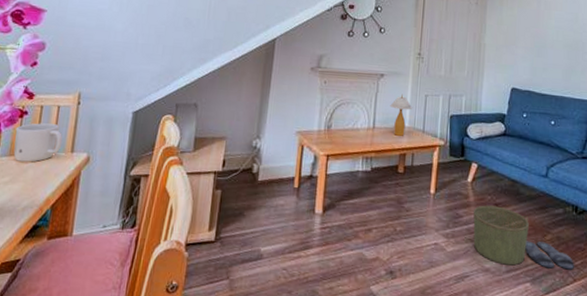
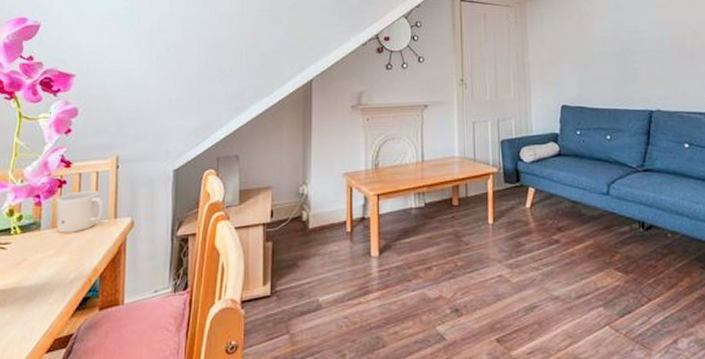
table lamp: present [390,94,413,136] -> none [437,123,461,167]
basket: present [472,205,530,266] -> none [535,230,596,291]
slippers: present [525,240,574,270] -> none [593,263,647,290]

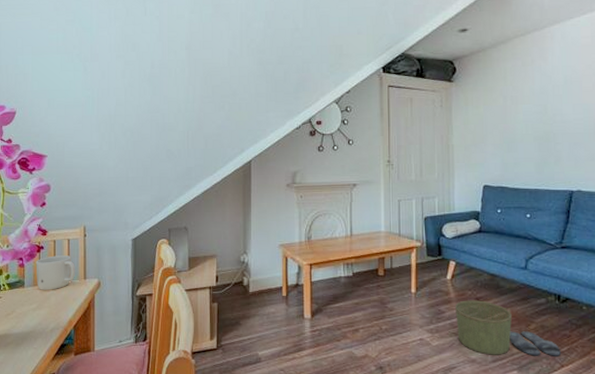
basket: none [535,230,596,291] -> present [454,300,513,355]
slippers: none [593,263,647,290] -> present [509,331,561,356]

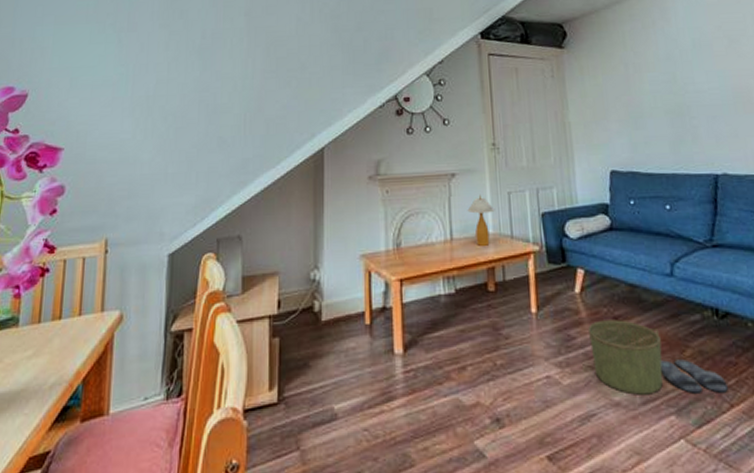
mug: present [36,255,76,290] -> none [36,280,91,330]
table lamp: none [365,201,387,241] -> present [467,194,495,246]

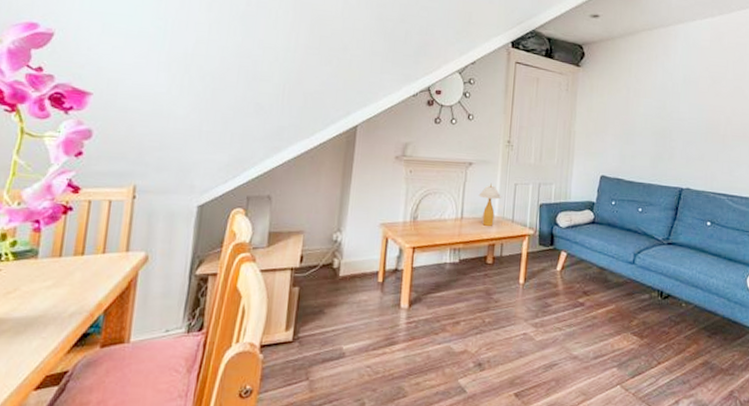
basket: present [587,320,663,395] -> none [561,293,617,352]
slippers: present [660,359,728,394] -> none [612,327,659,353]

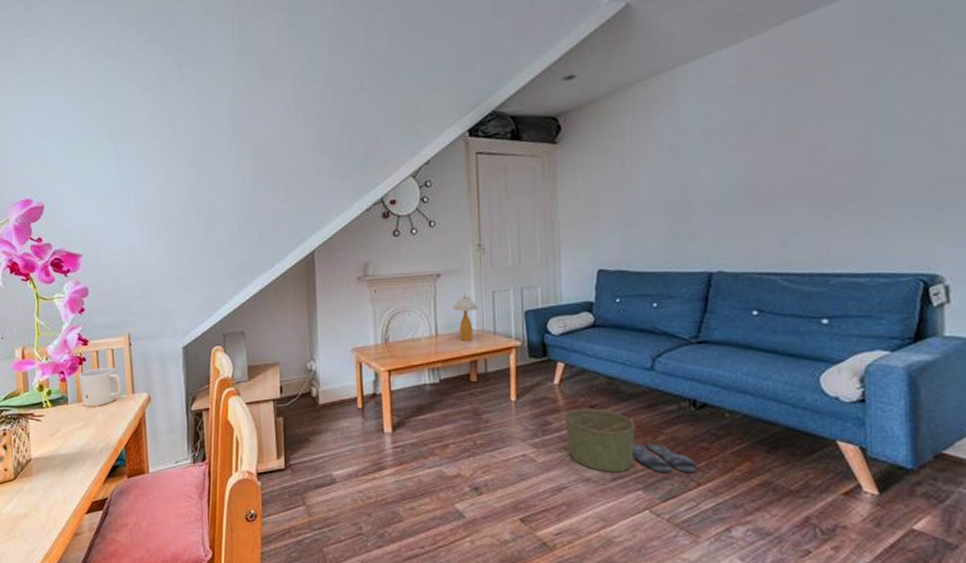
mug: none [56,219,116,264] -> present [78,367,123,407]
basket: none [561,293,617,352] -> present [564,408,636,473]
slippers: none [612,327,659,353] -> present [632,444,697,473]

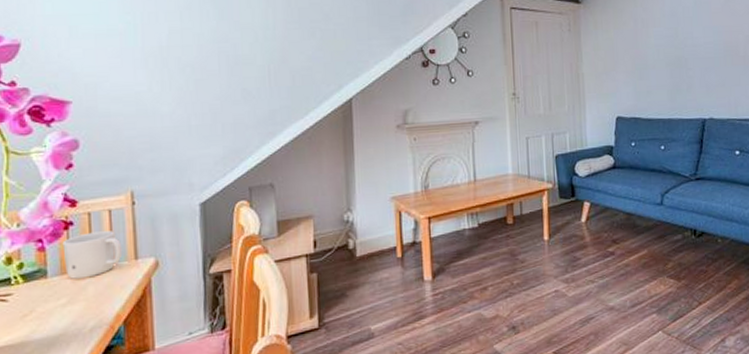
table lamp: present [452,293,479,341] -> none [489,140,515,186]
basket: present [564,408,636,473] -> none [590,242,650,301]
slippers: present [632,444,697,473] -> none [647,270,698,296]

